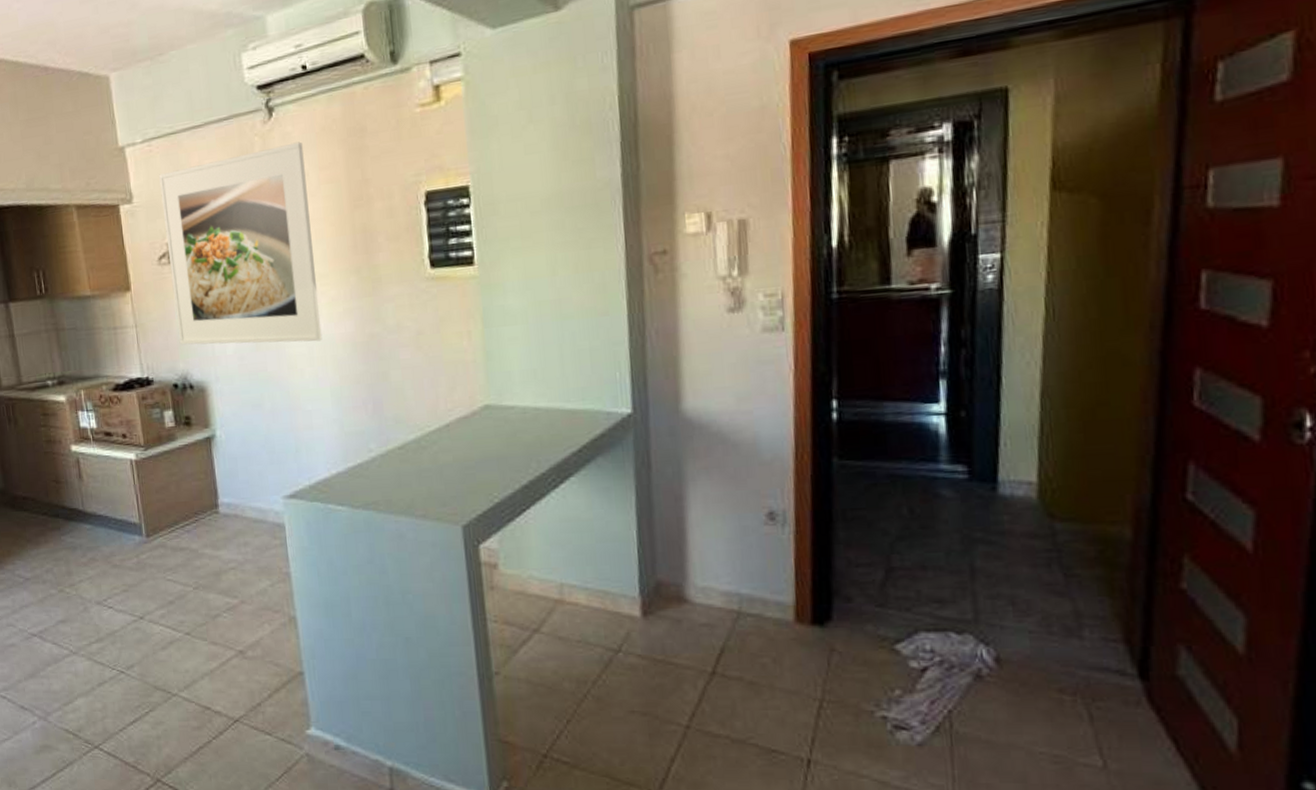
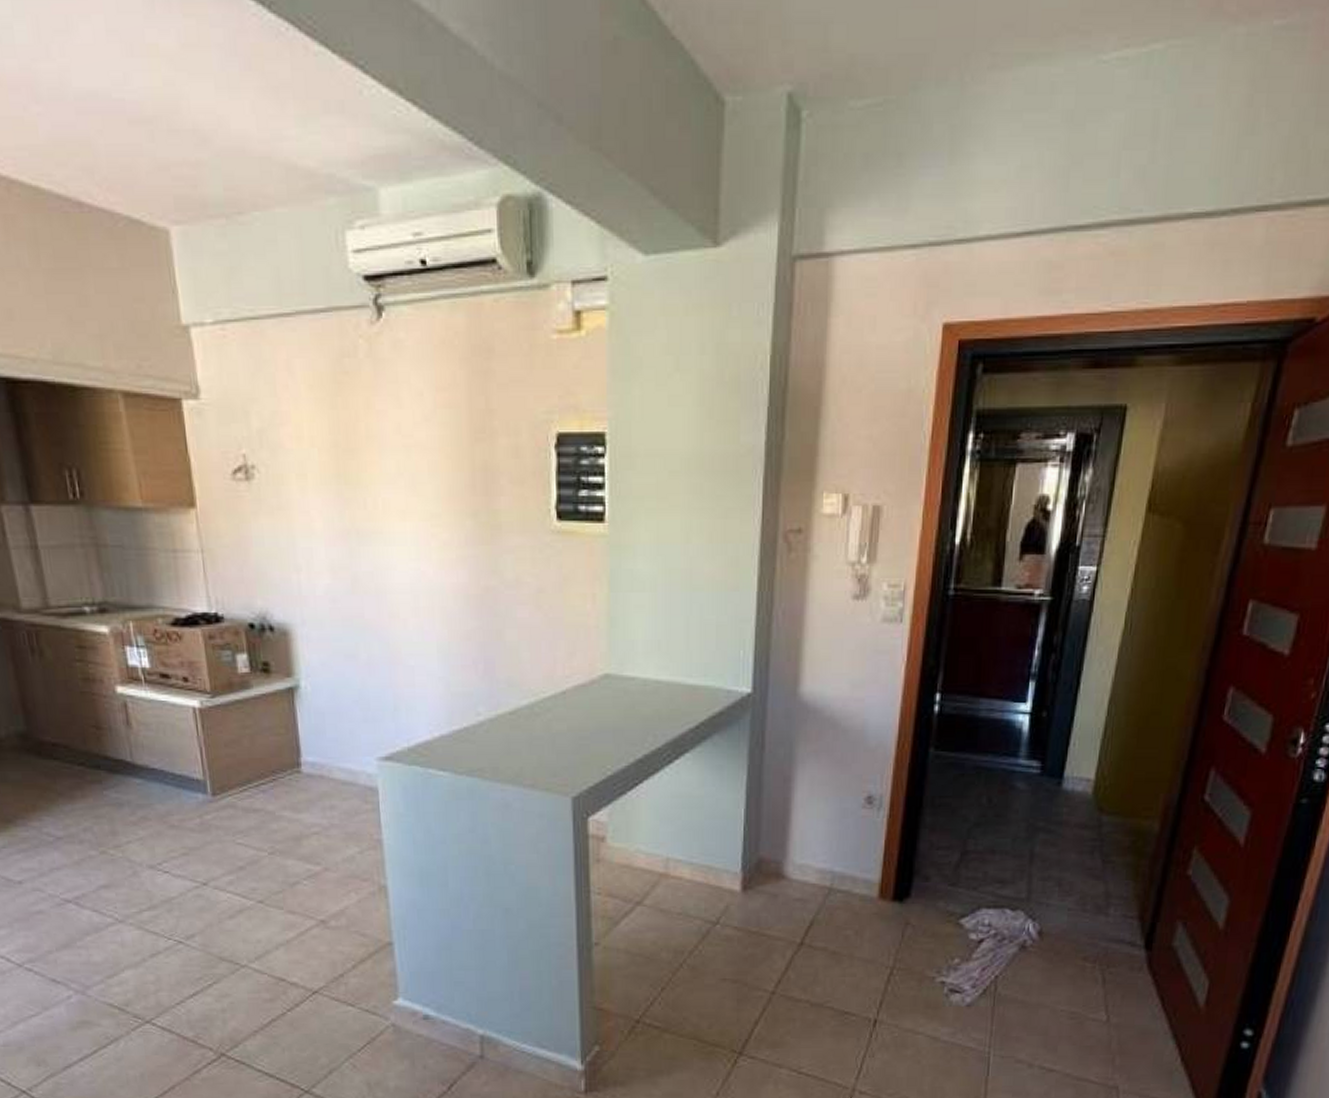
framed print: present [159,141,323,345] -> none [235,353,431,590]

